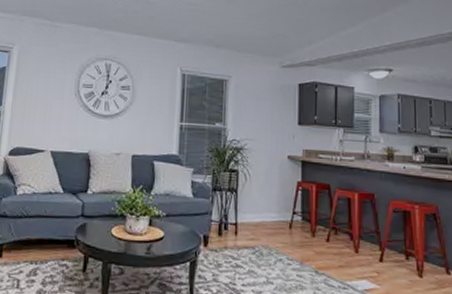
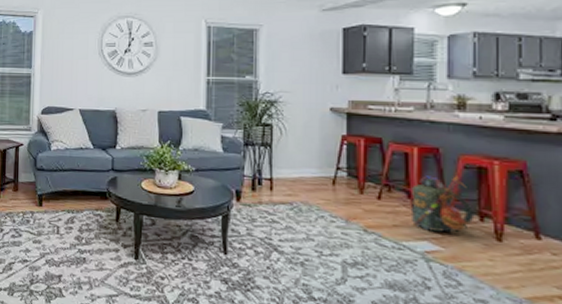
backpack: none [353,219,402,271] -> present [410,176,475,233]

